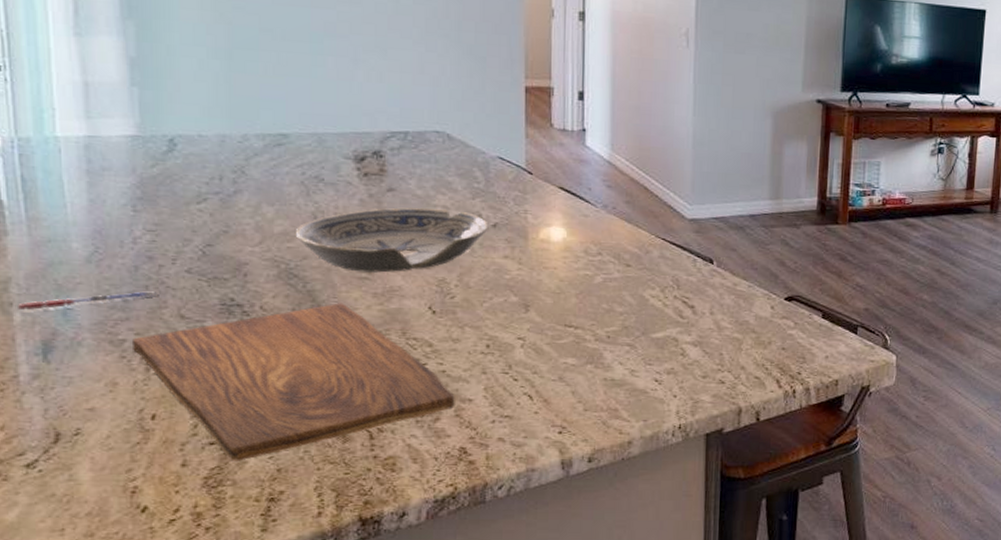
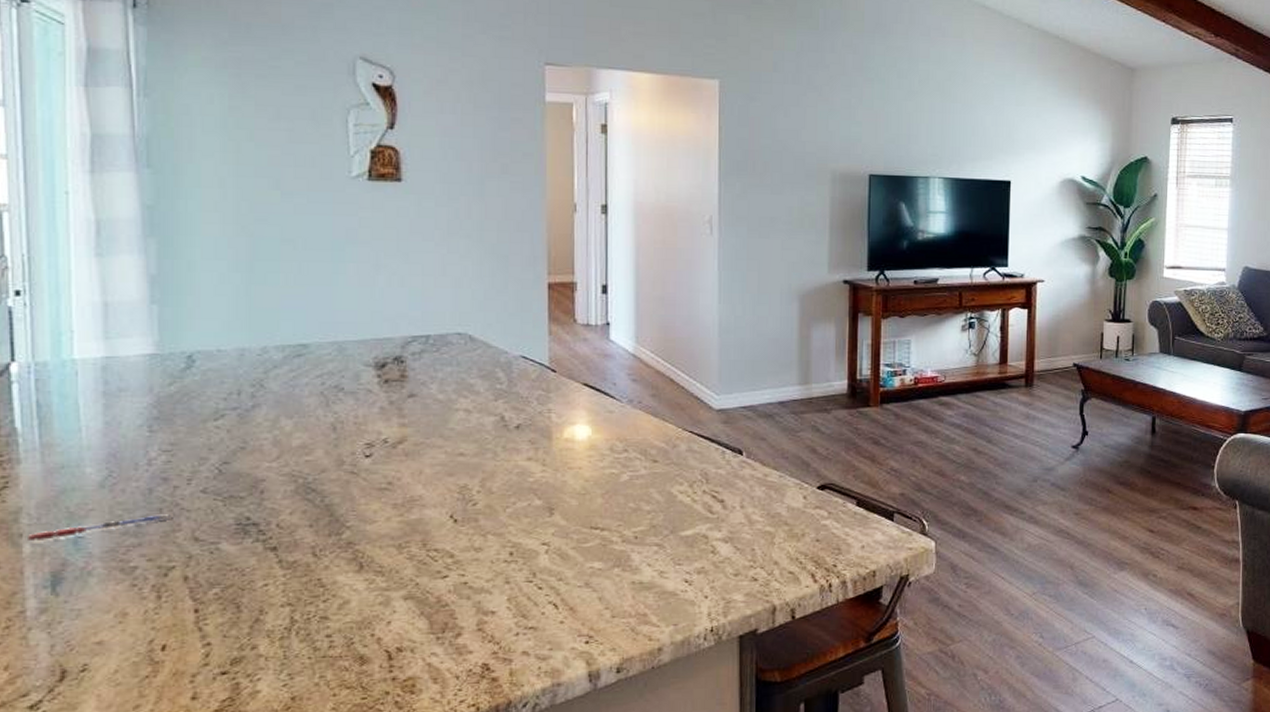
cutting board: present [133,303,455,461] -> none [144,516,477,691]
bowl: present [295,207,489,273] -> none [313,413,511,483]

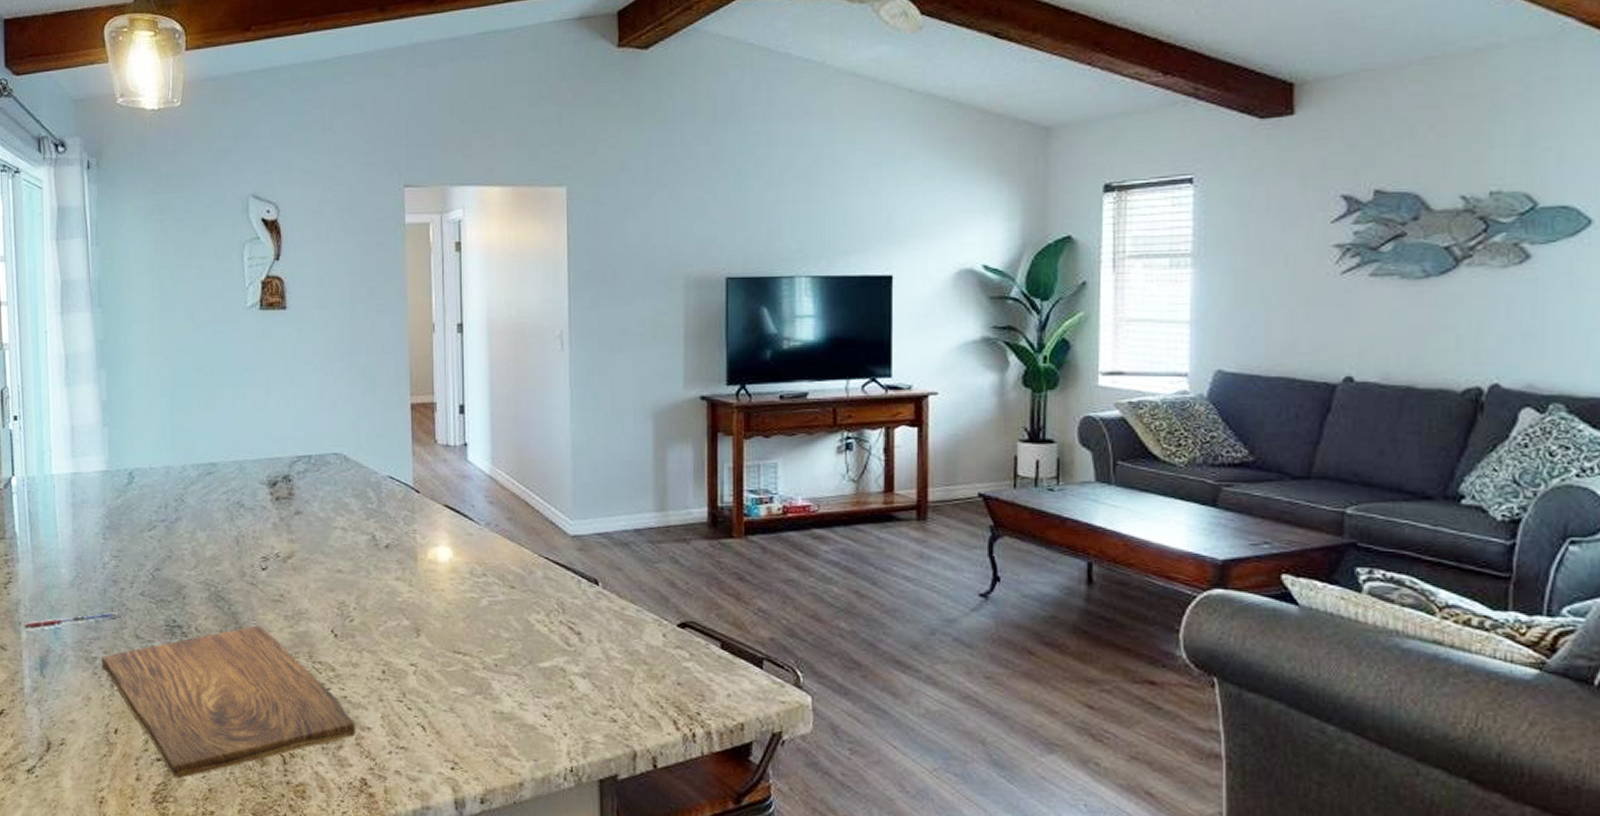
cutting board: none [144,516,477,691] -> present [102,625,356,779]

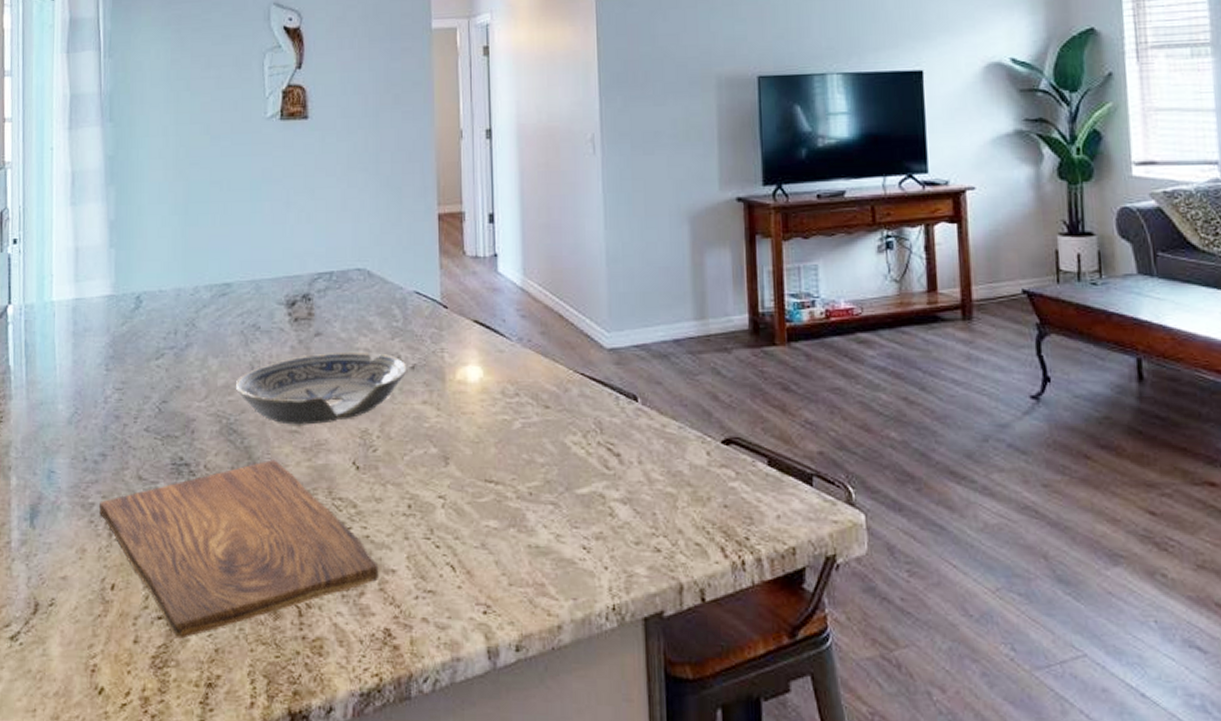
pen: present [24,613,120,630] -> none [15,452,121,475]
bowl: none [222,530,382,596] -> present [235,353,407,425]

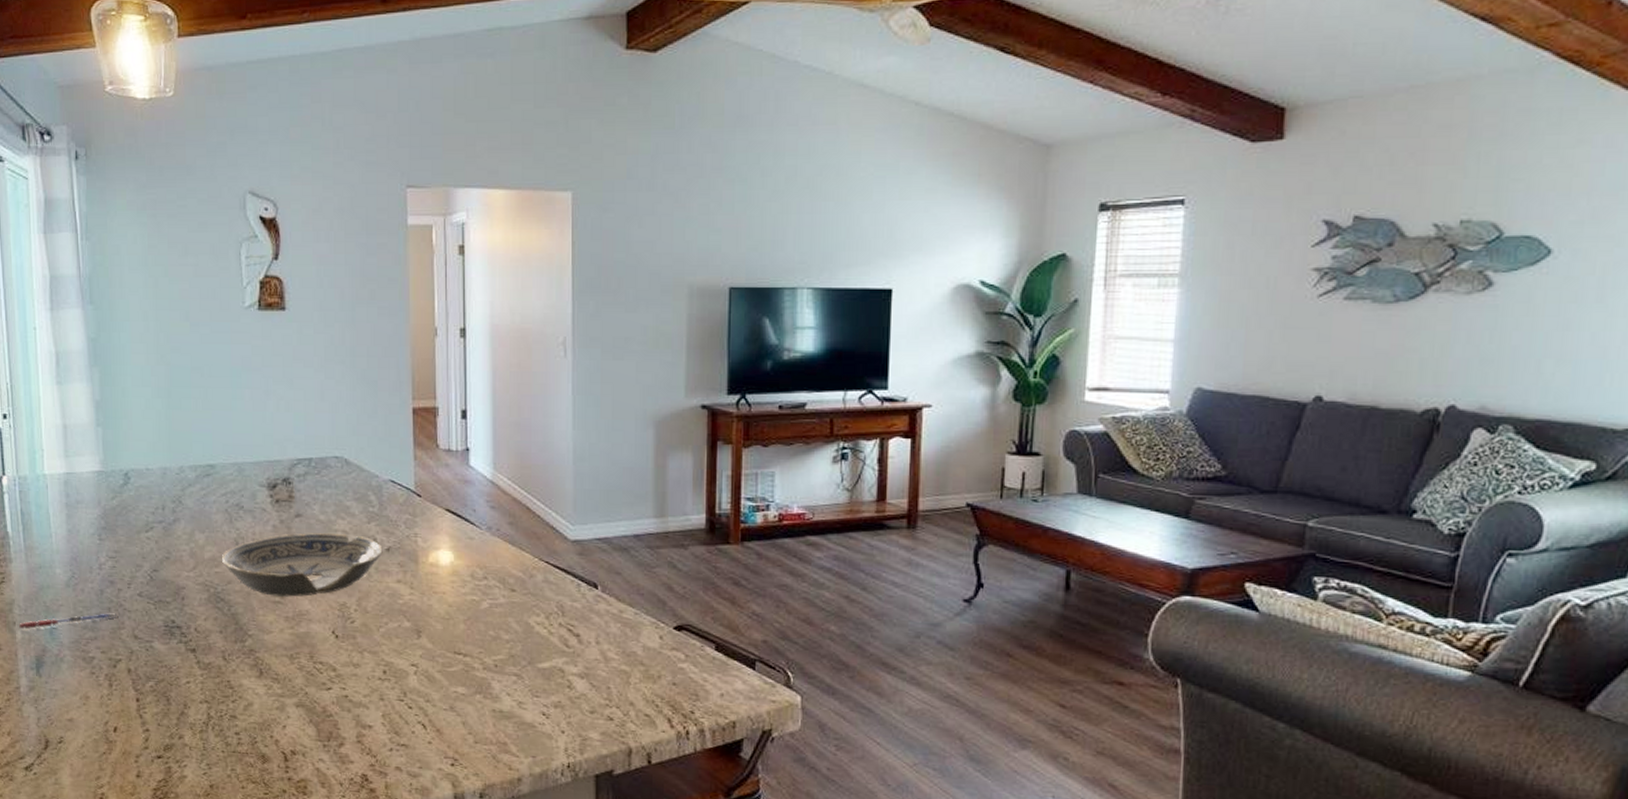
pen: none [15,452,121,475] -> present [19,613,117,630]
cutting board: present [99,459,379,639] -> none [99,626,357,776]

